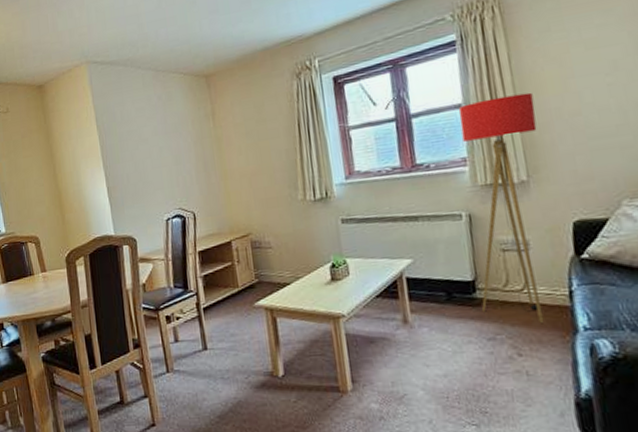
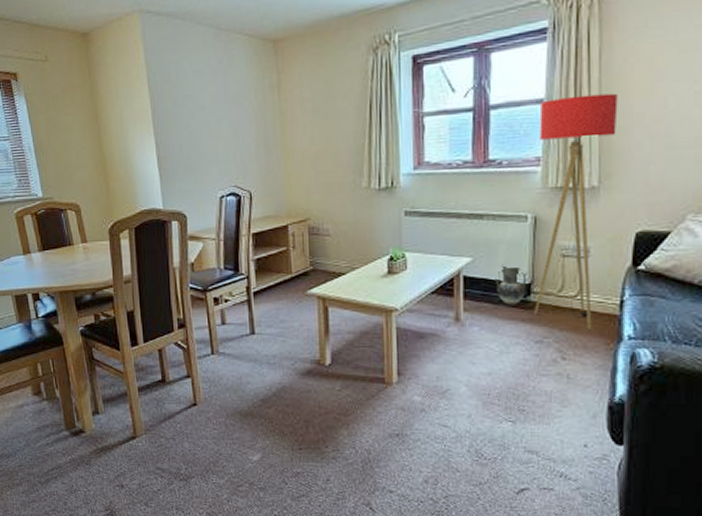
ceramic jug: none [438,262,471,303] -> present [495,263,527,305]

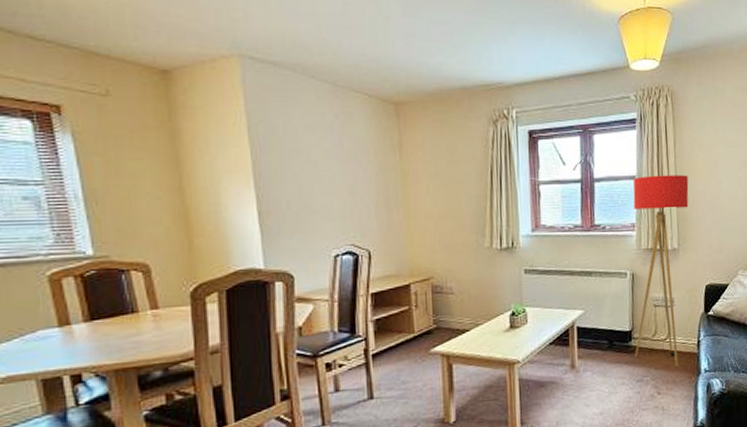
ceramic jug: present [495,263,527,305] -> none [603,314,629,350]

